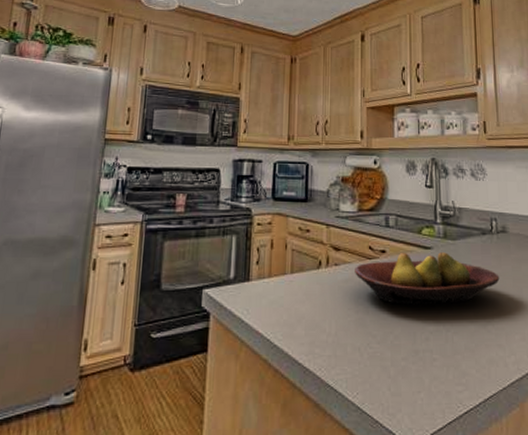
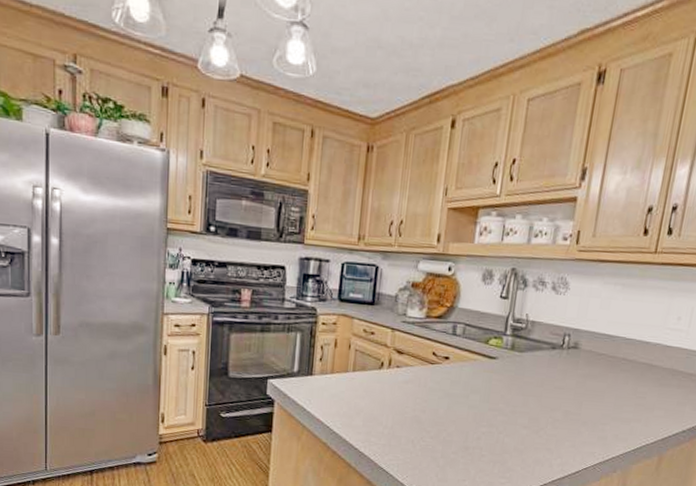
fruit bowl: present [355,252,500,305] -> none [416,359,562,410]

